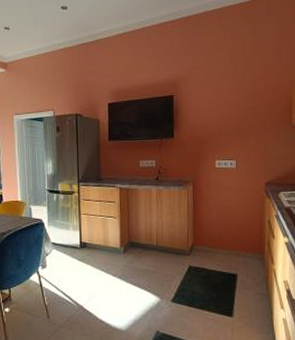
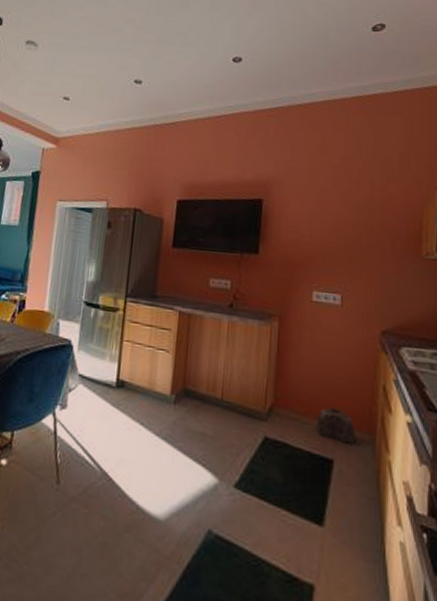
bag: none [223,240,251,262] -> present [316,408,356,444]

